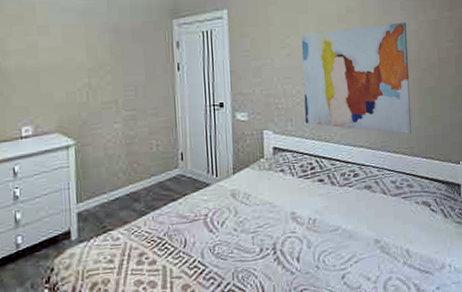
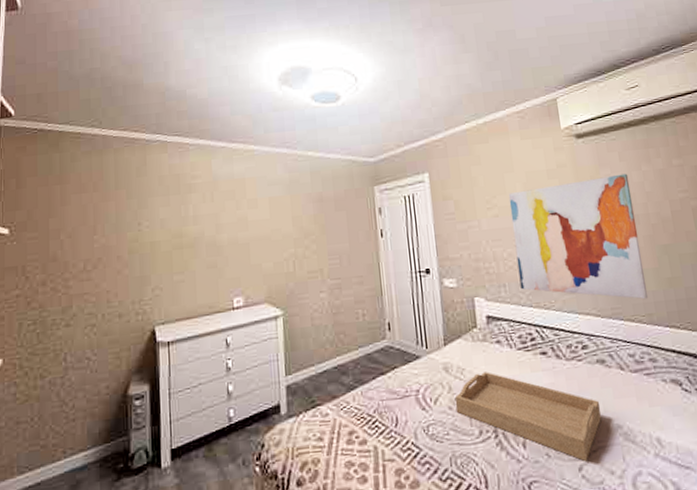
serving tray: none [240,197,365,272] -> present [454,372,602,462]

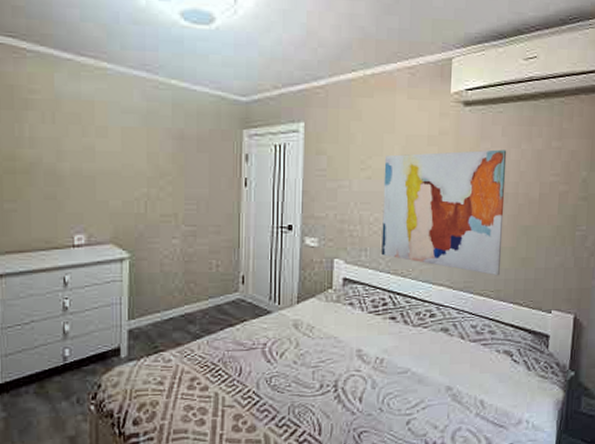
serving tray: present [454,372,602,462] -> none [300,331,437,417]

